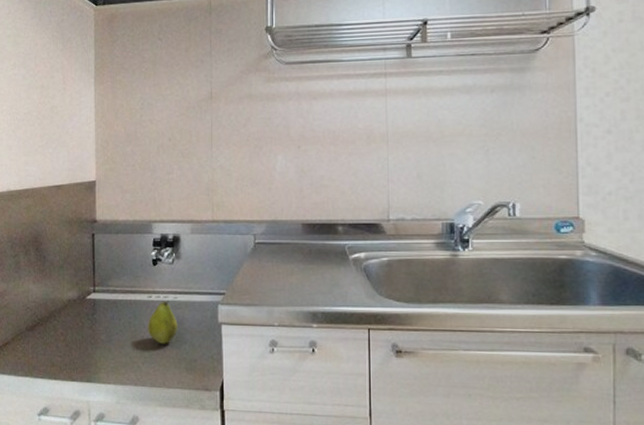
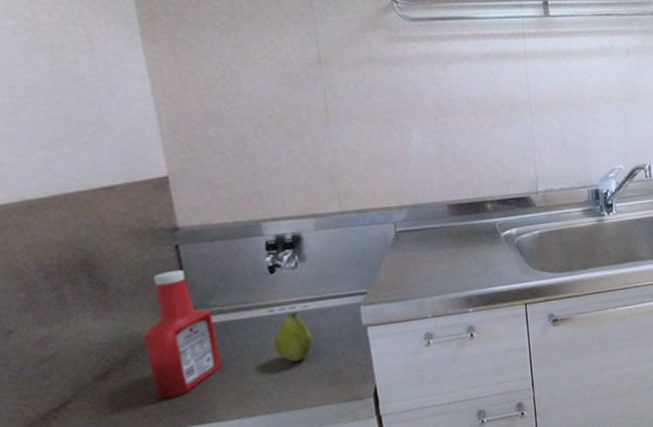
ketchup bottle: none [61,253,109,355] -> present [142,269,222,399]

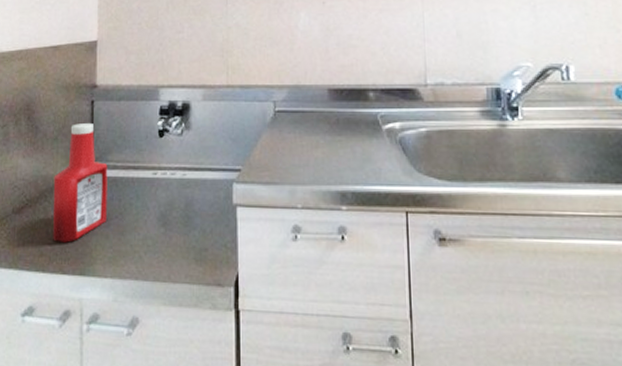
fruit: present [272,311,314,362] -> none [151,178,186,230]

